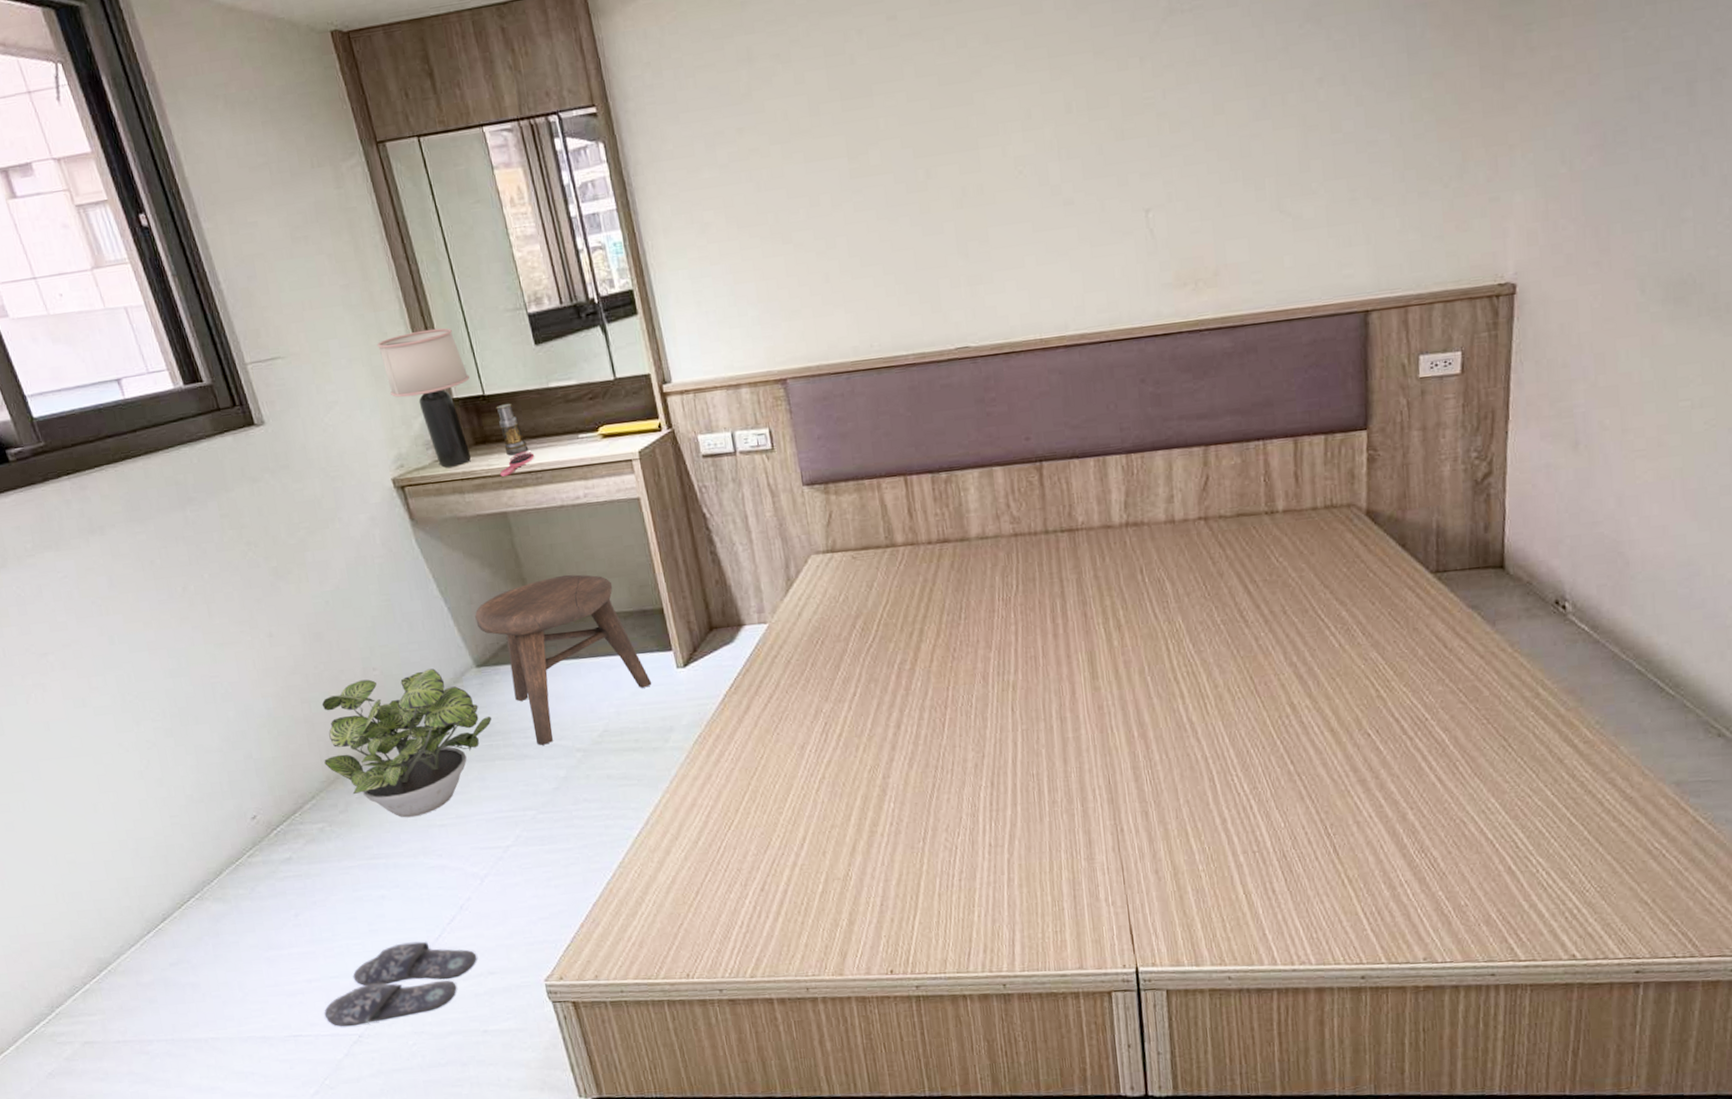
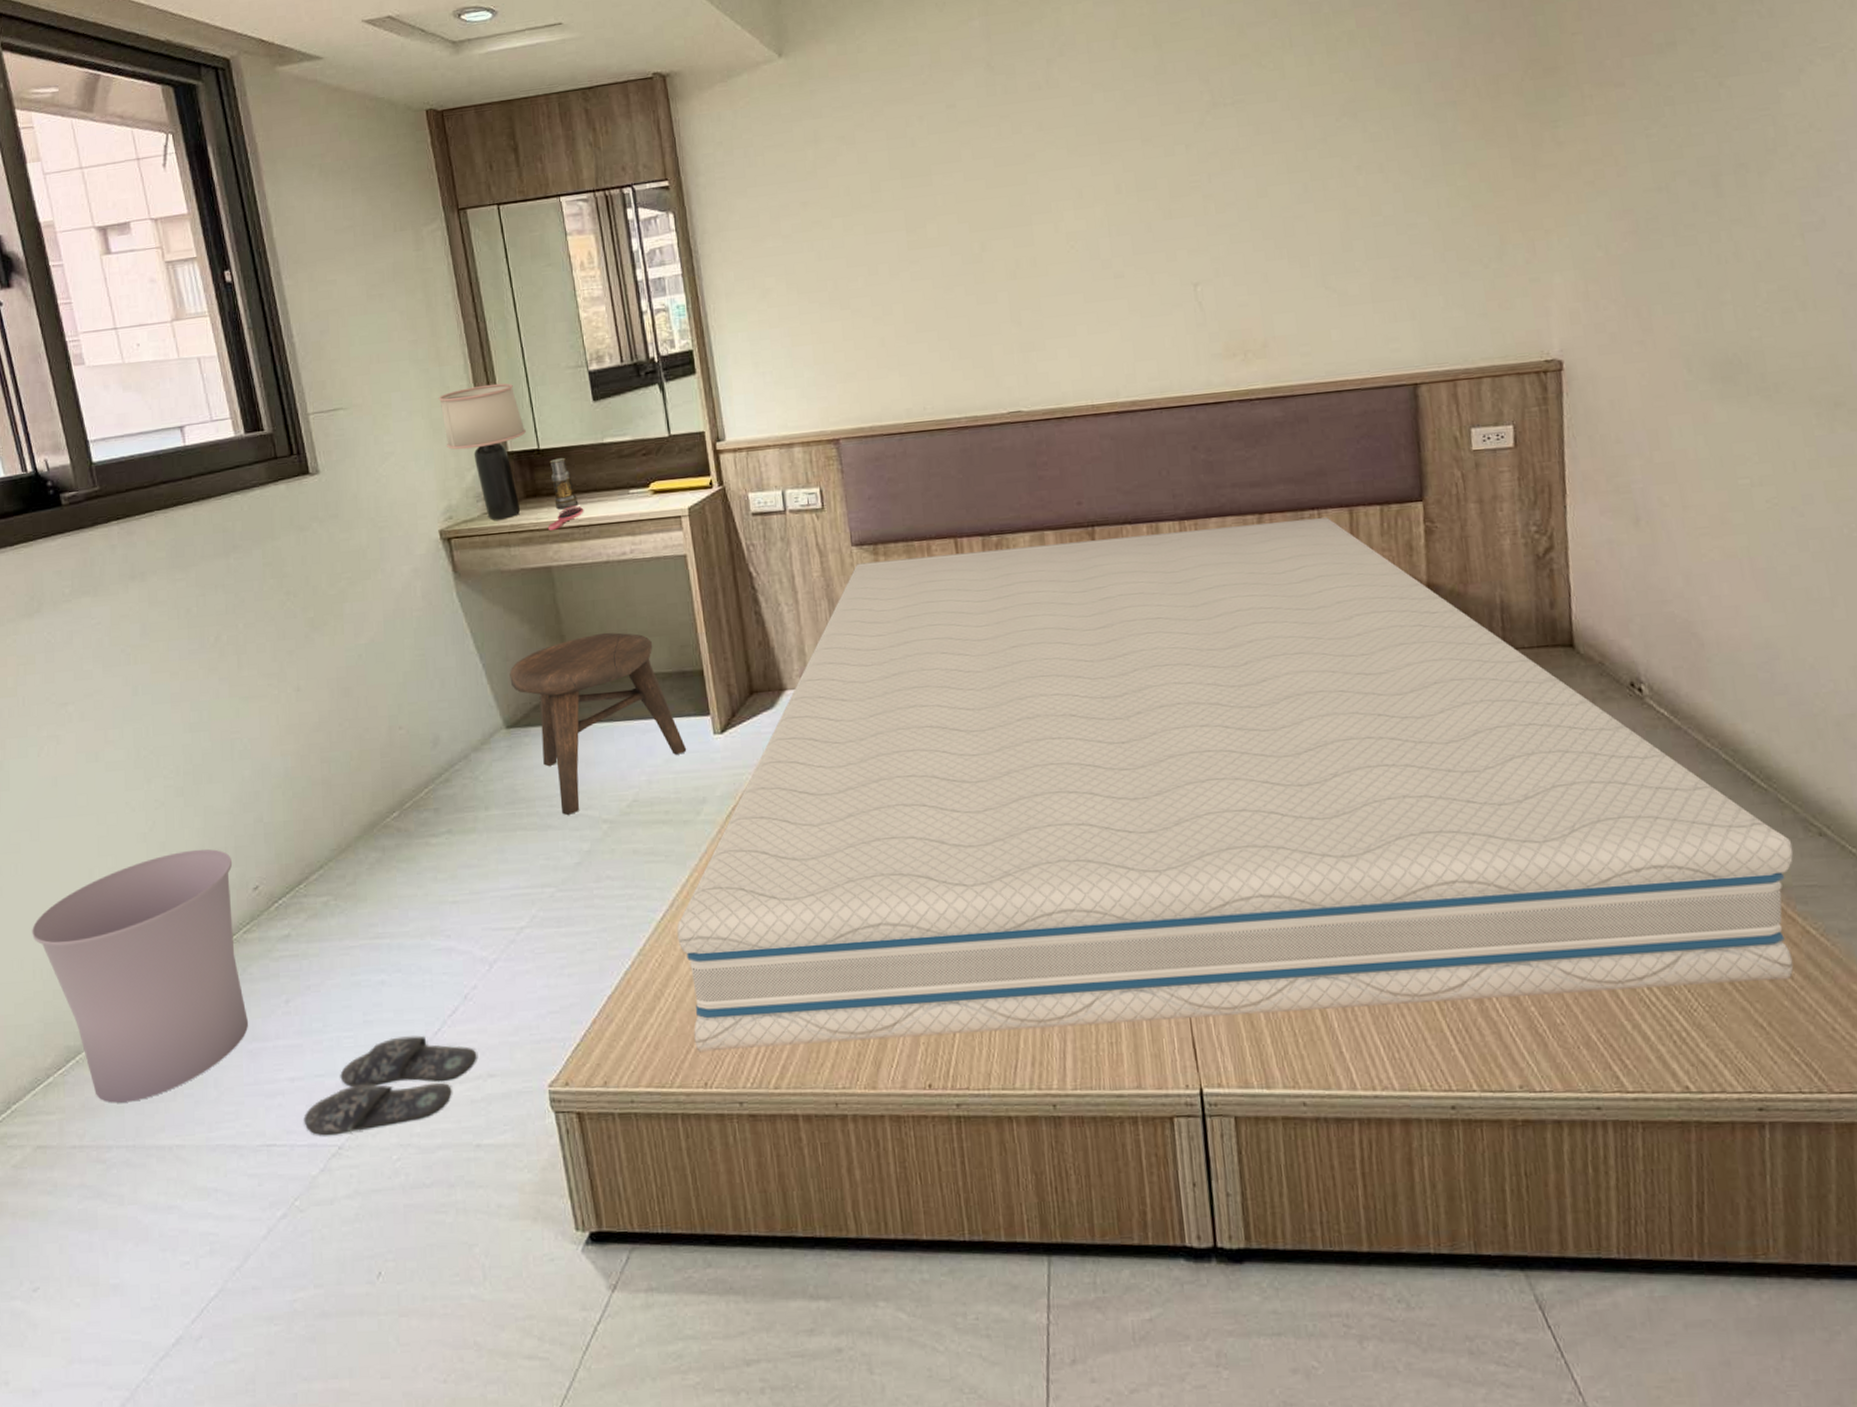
waste bin: none [48,784,263,1005] -> present [32,849,248,1103]
potted plant: present [322,668,492,818] -> none [337,729,517,893]
mattress: none [652,448,1693,949] -> present [677,517,1794,1052]

